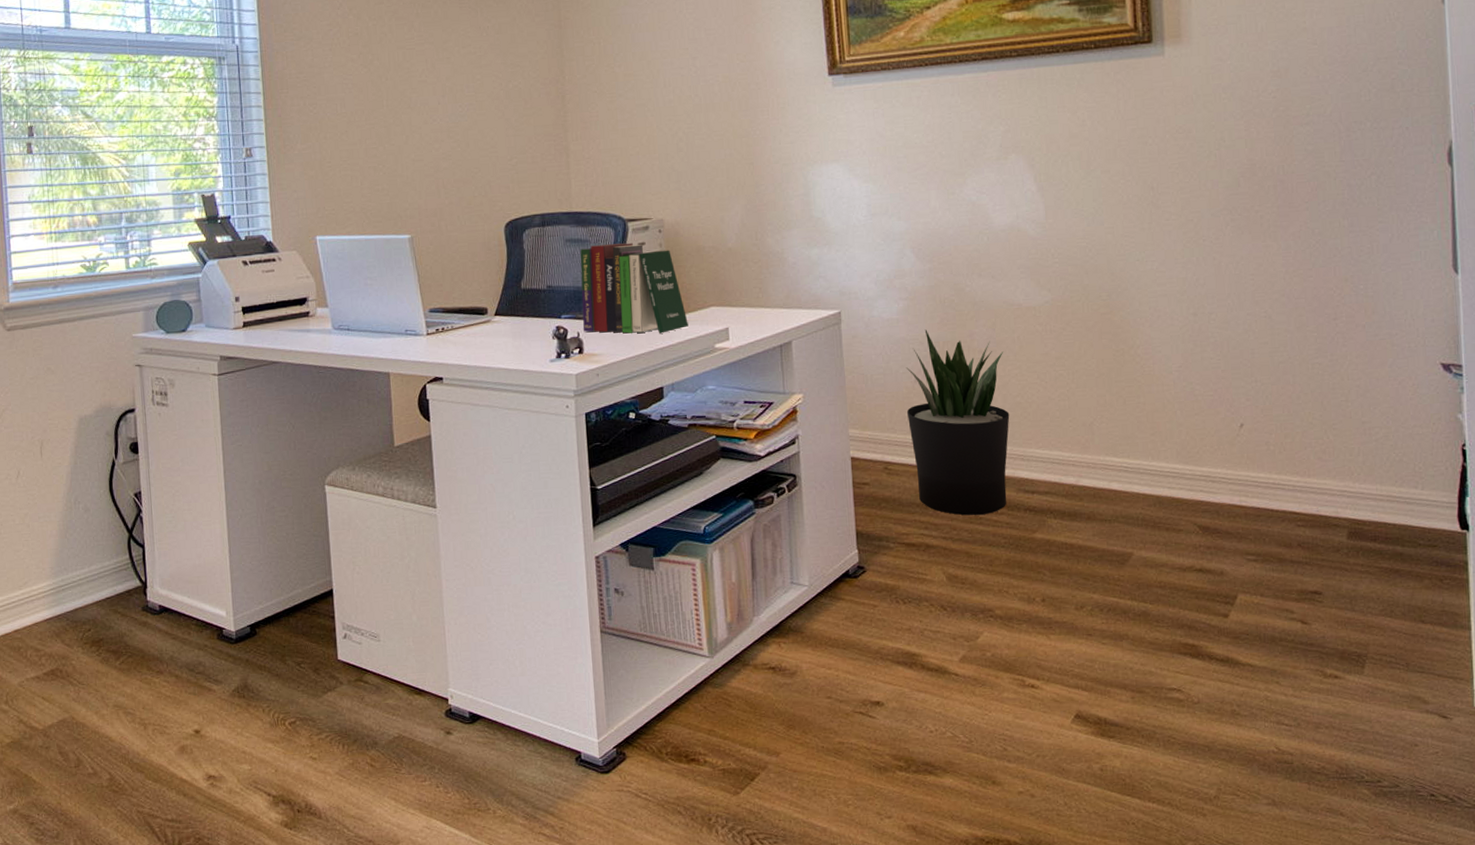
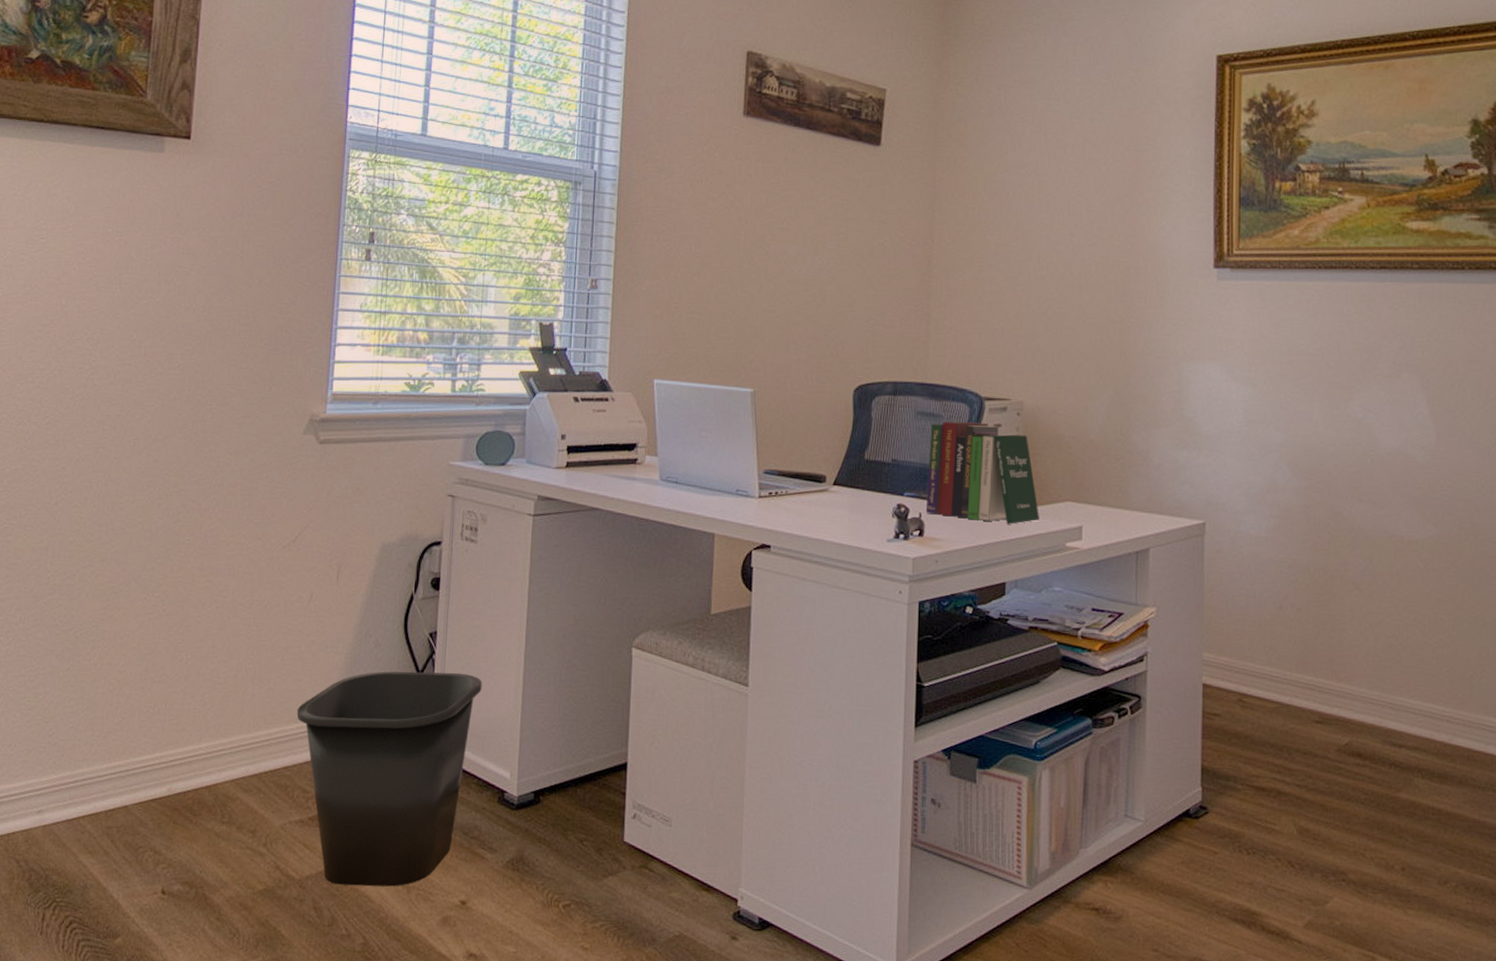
waste bin: none [19,526,190,730] -> present [296,671,482,887]
planter: present [905,329,1010,515] -> none [1268,552,1381,765]

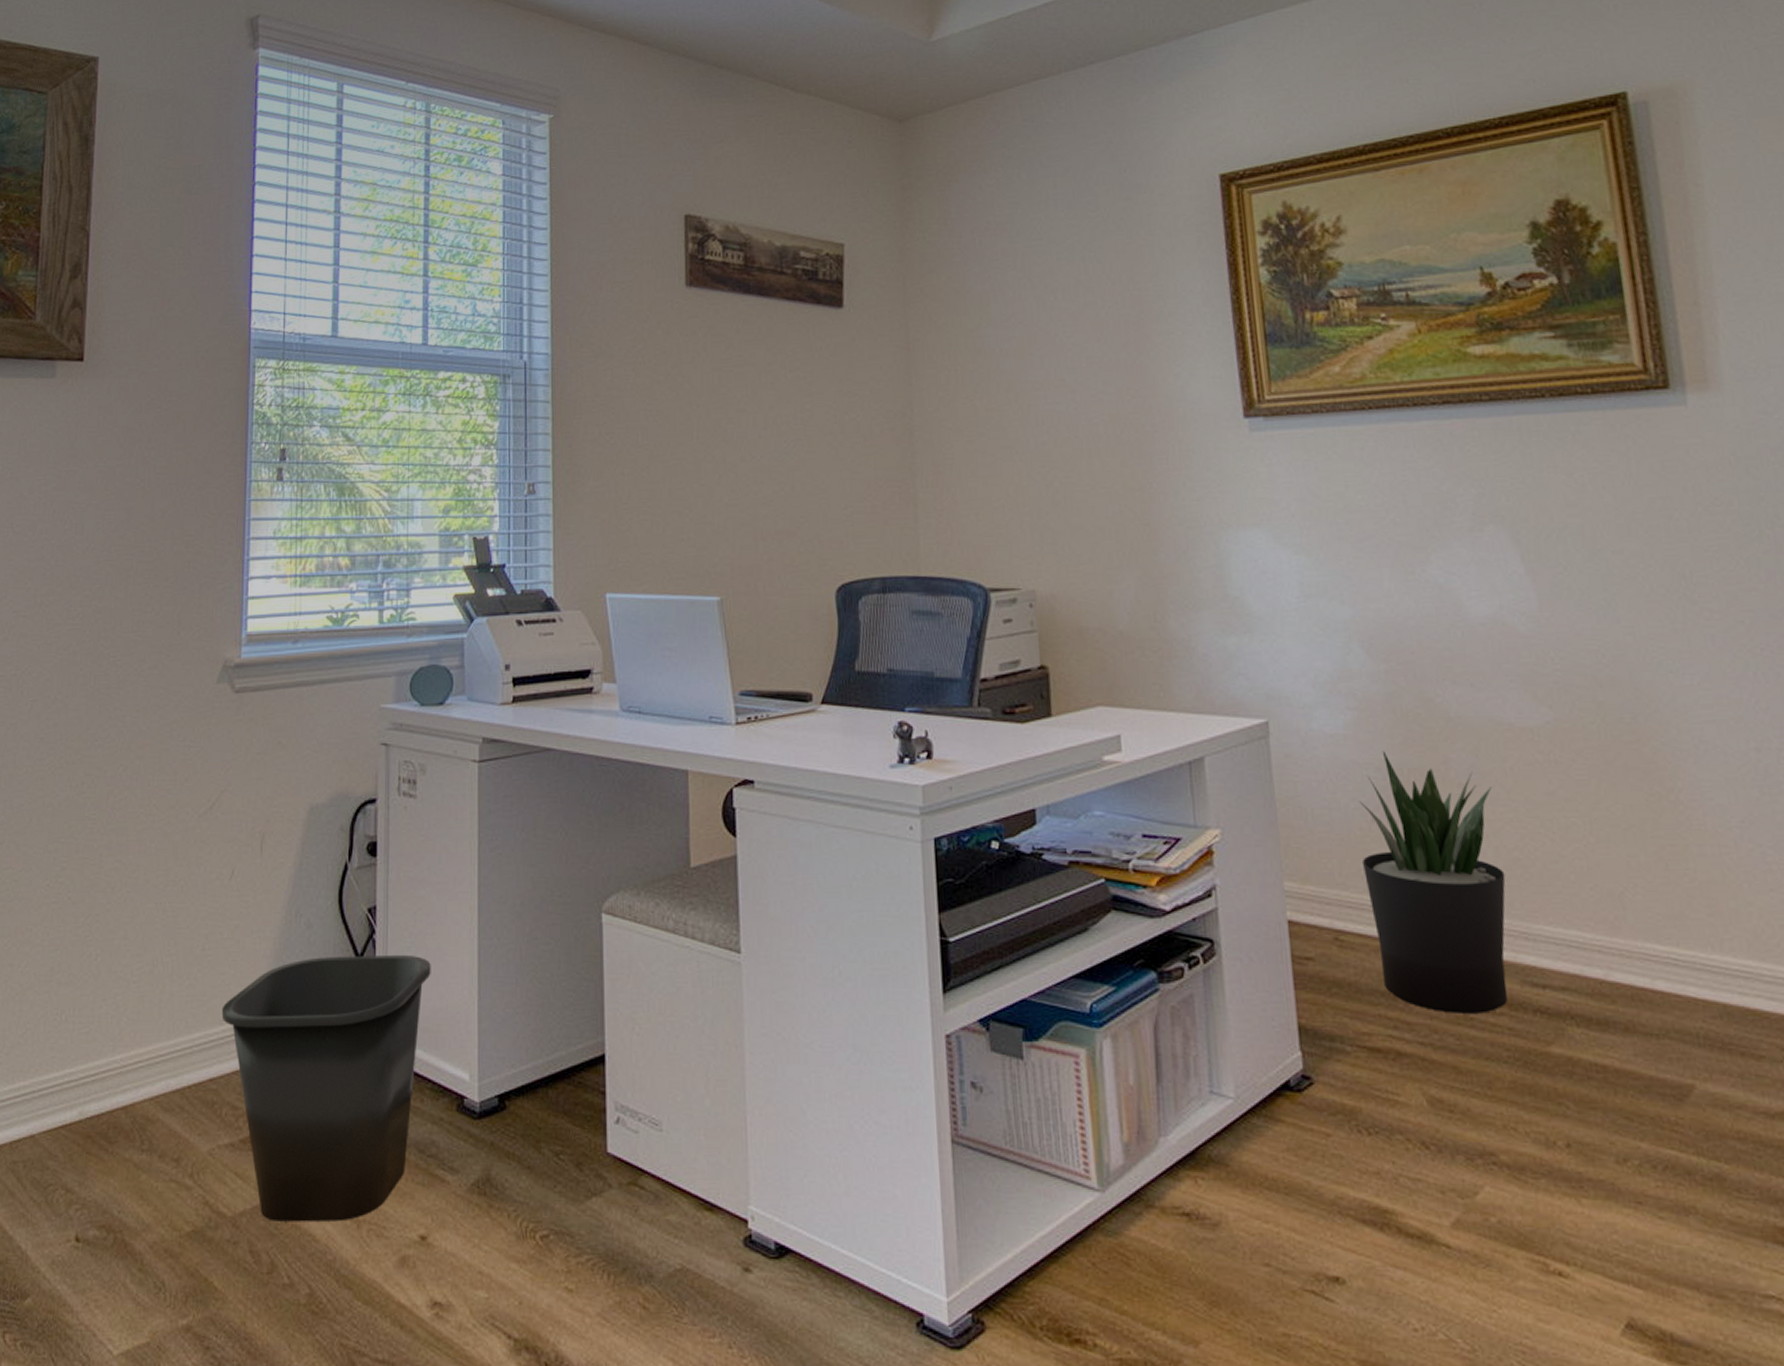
books: present [925,421,1039,525] -> none [929,618,1068,738]
planter: none [1268,552,1381,765] -> present [1358,751,1508,1014]

